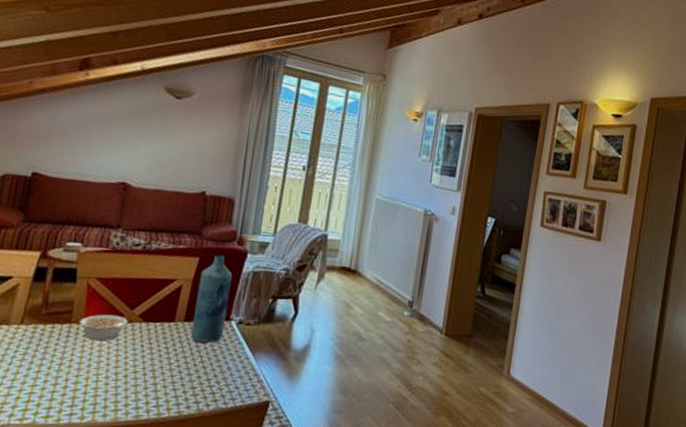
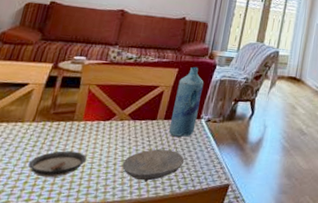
saucer: none [18,359,91,393] -> present [27,151,87,178]
legume: present [79,314,127,341] -> none [80,113,119,136]
bowl: none [135,358,213,398] -> present [122,149,185,182]

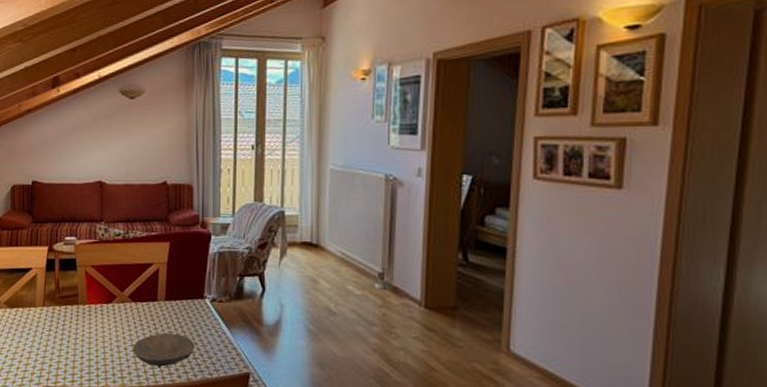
saucer: present [27,151,87,178] -> none [48,335,99,362]
bottle: present [168,66,204,137] -> none [172,238,201,320]

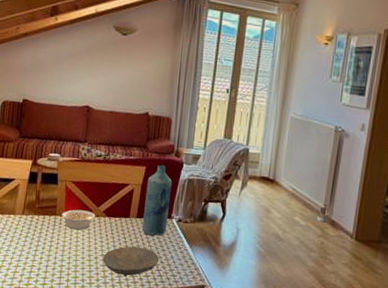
legume: none [84,296,120,319] -> present [61,209,95,230]
bottle: none [172,238,201,320] -> present [142,164,173,236]

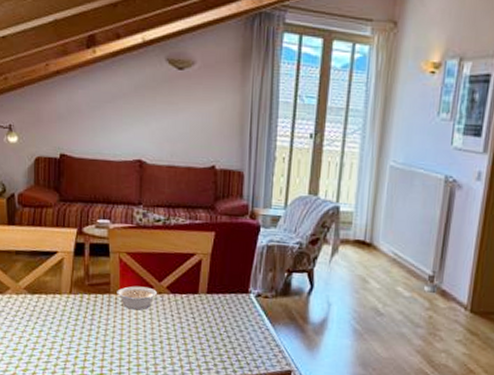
bowl: present [102,246,160,277] -> none [169,327,237,363]
bottle: present [142,164,173,236] -> none [213,229,248,315]

